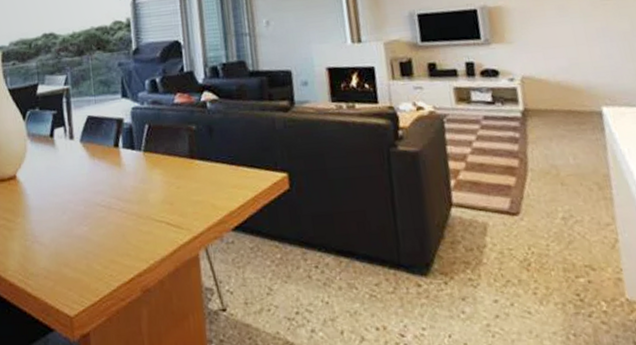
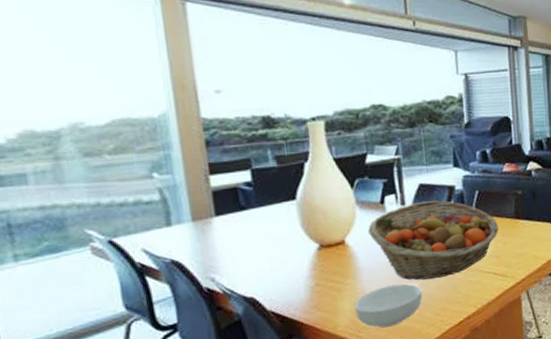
cereal bowl: none [24,227,90,276] -> present [355,283,422,328]
fruit basket: none [38,134,171,225] -> present [368,200,499,280]

